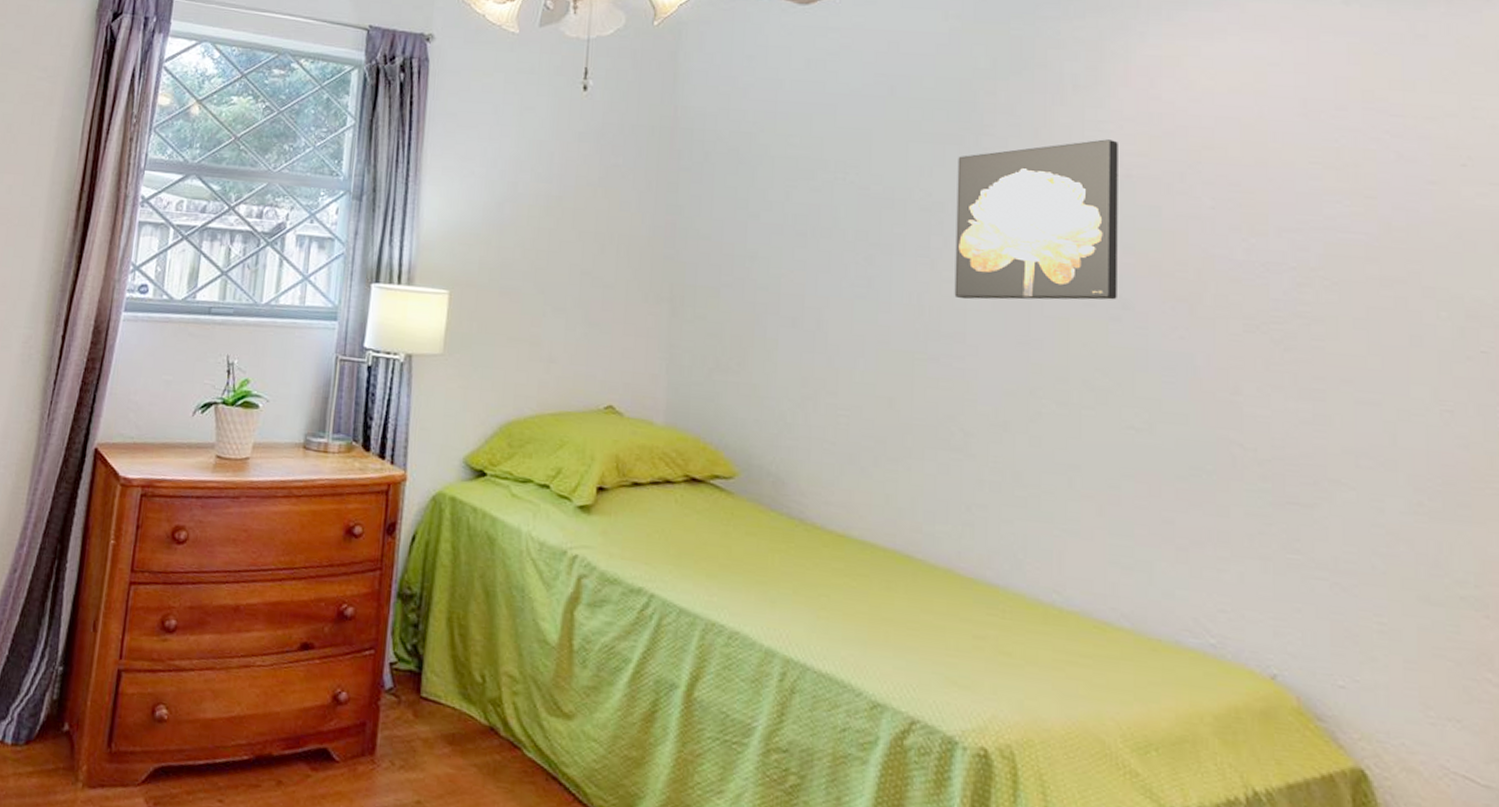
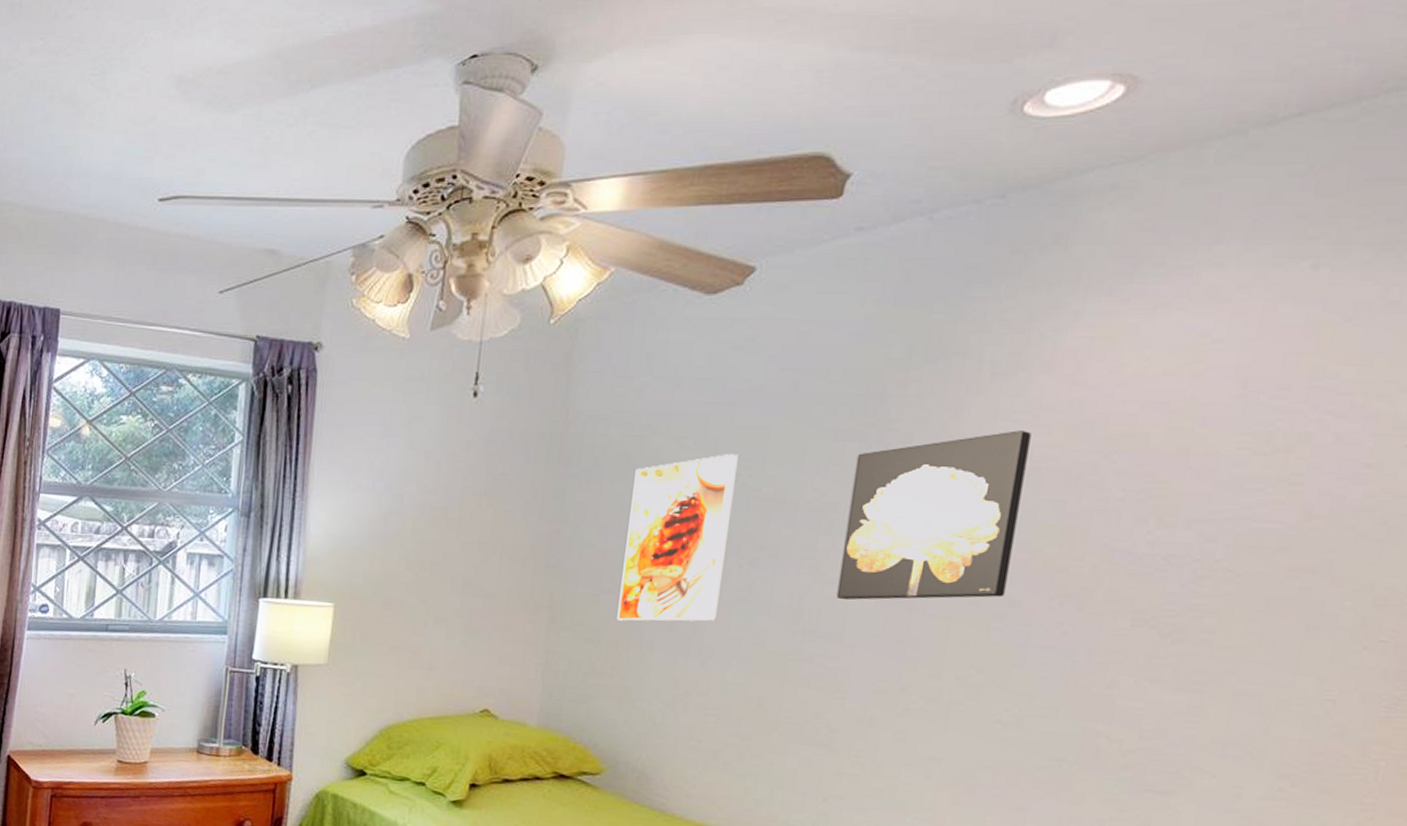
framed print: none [739,153,844,318] -> present [617,454,738,622]

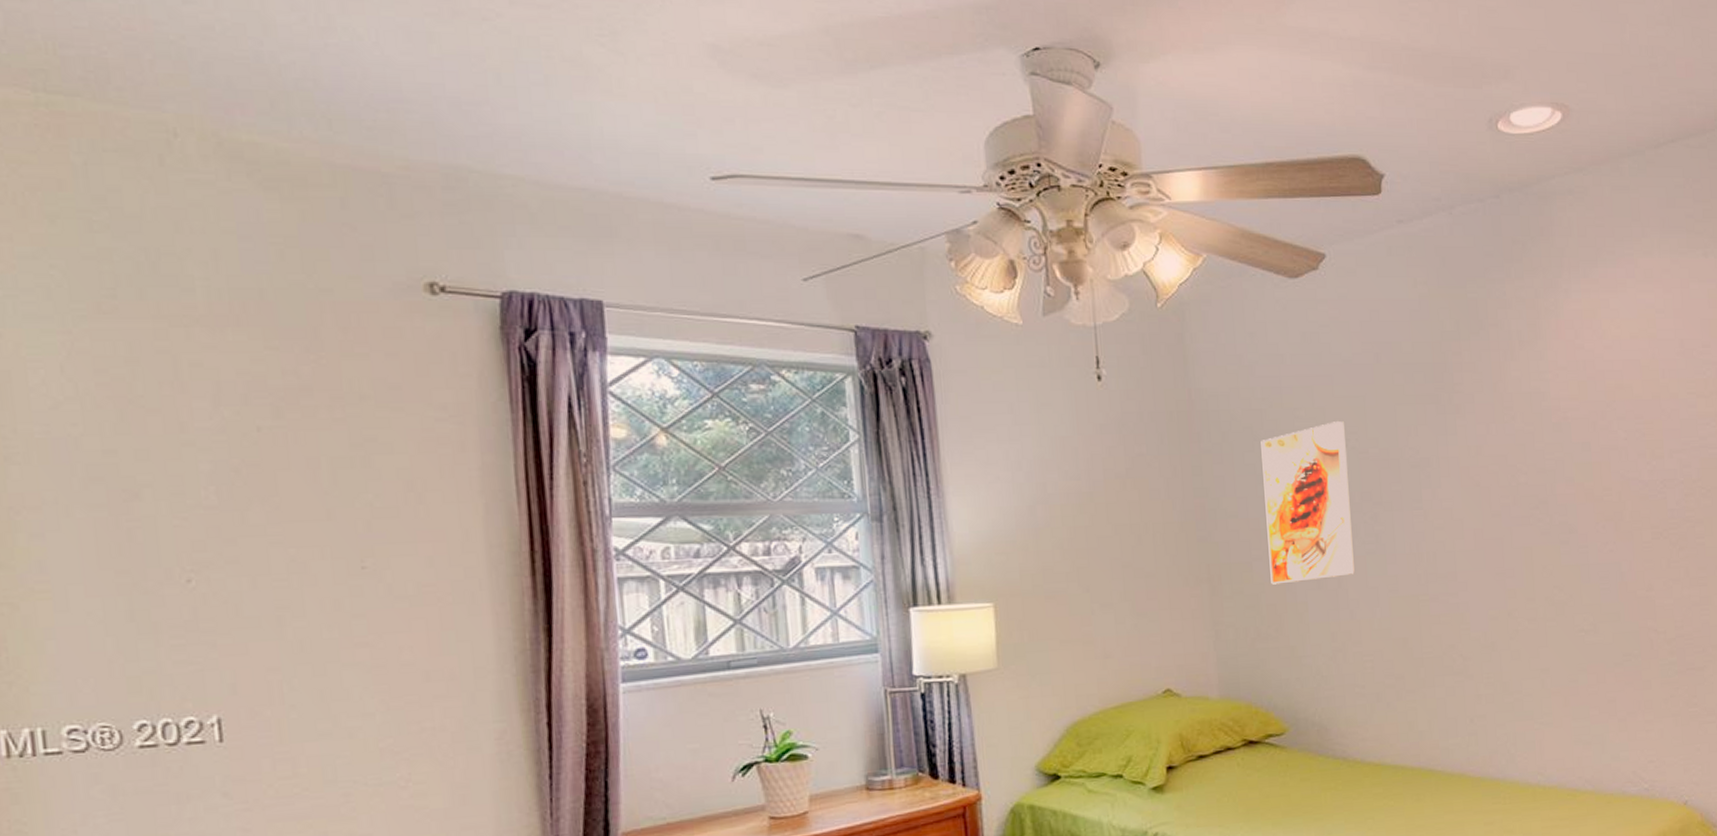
wall art: present [836,430,1032,600] -> none [1436,387,1565,543]

